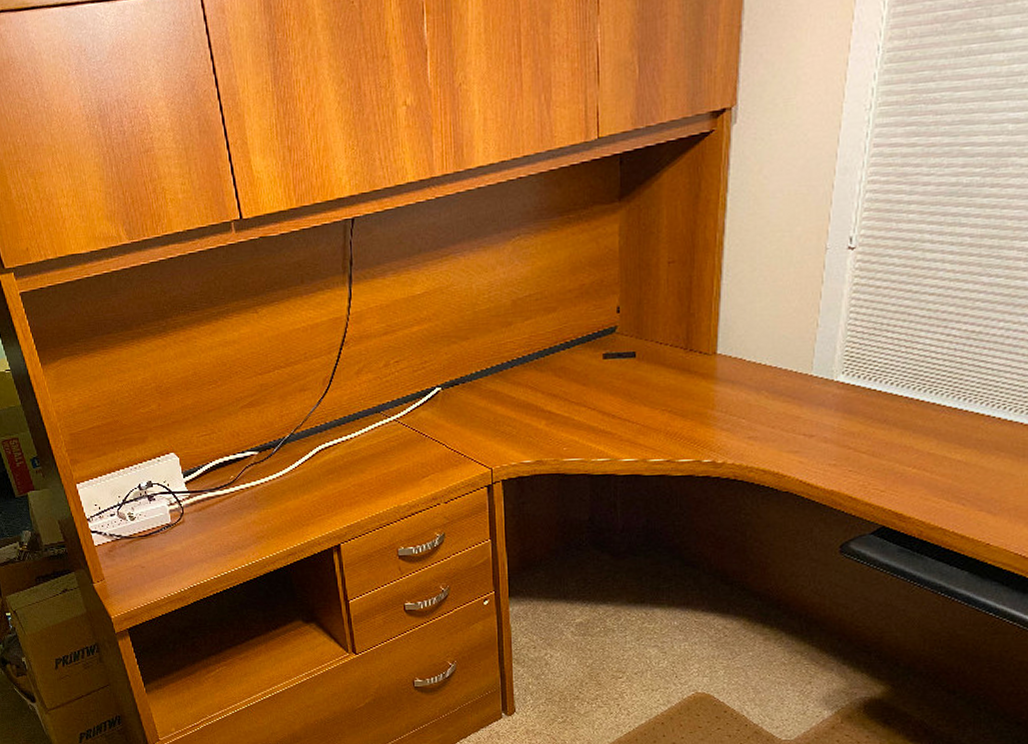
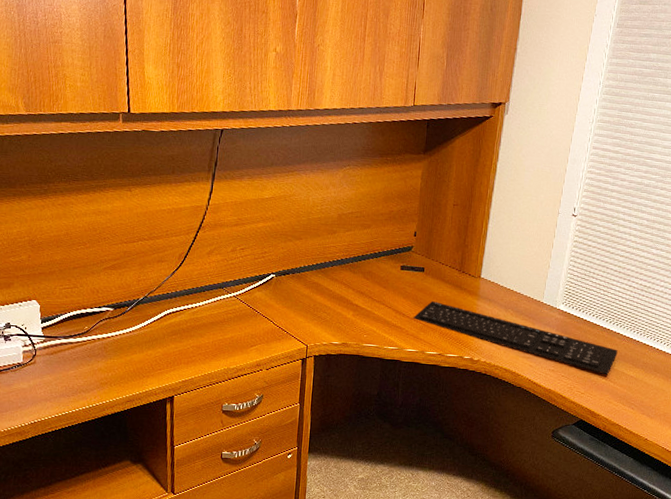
keyboard: none [626,393,934,463] -> present [413,300,618,375]

